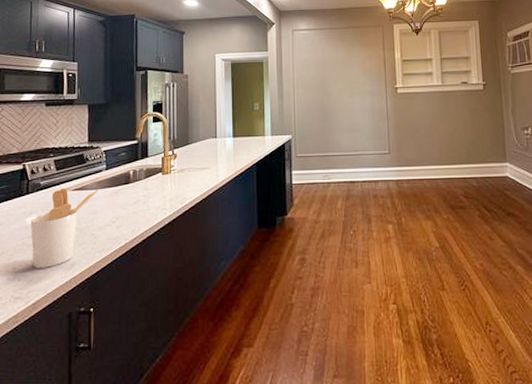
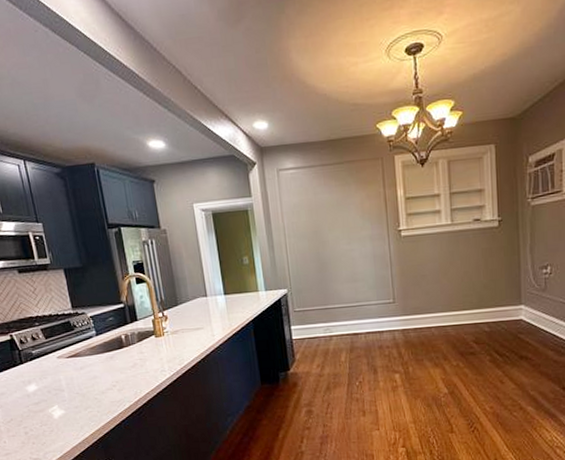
utensil holder: present [30,188,100,268] -> none [30,354,94,432]

